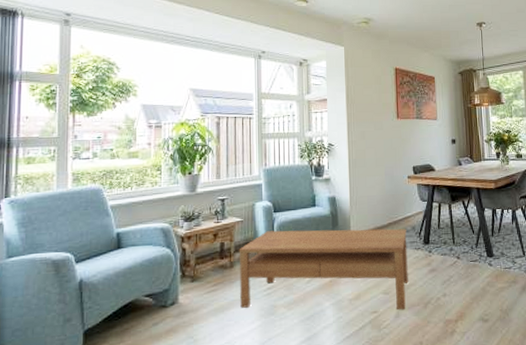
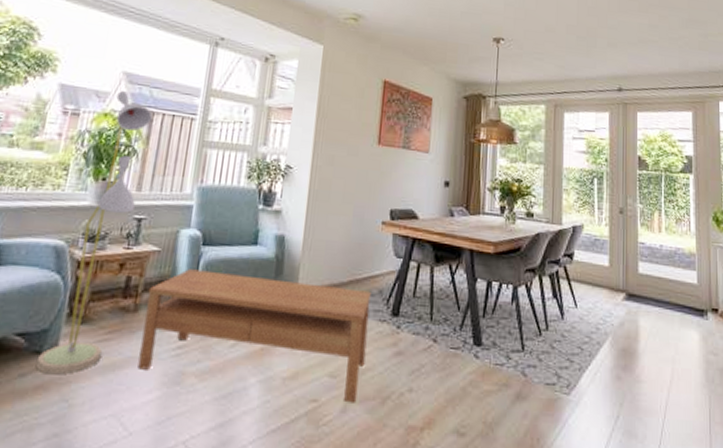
floor lamp: none [164,104,219,321] -> present [35,91,153,375]

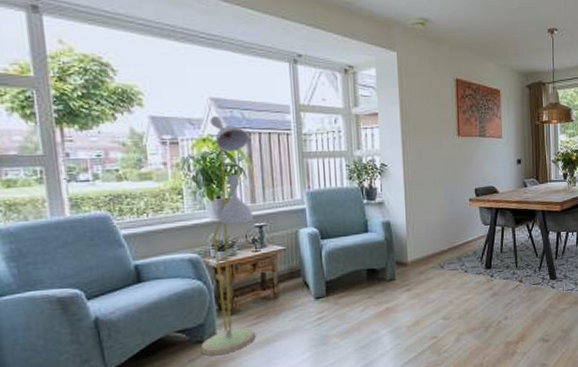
coffee table: present [137,269,371,404] -> none [282,254,469,340]

